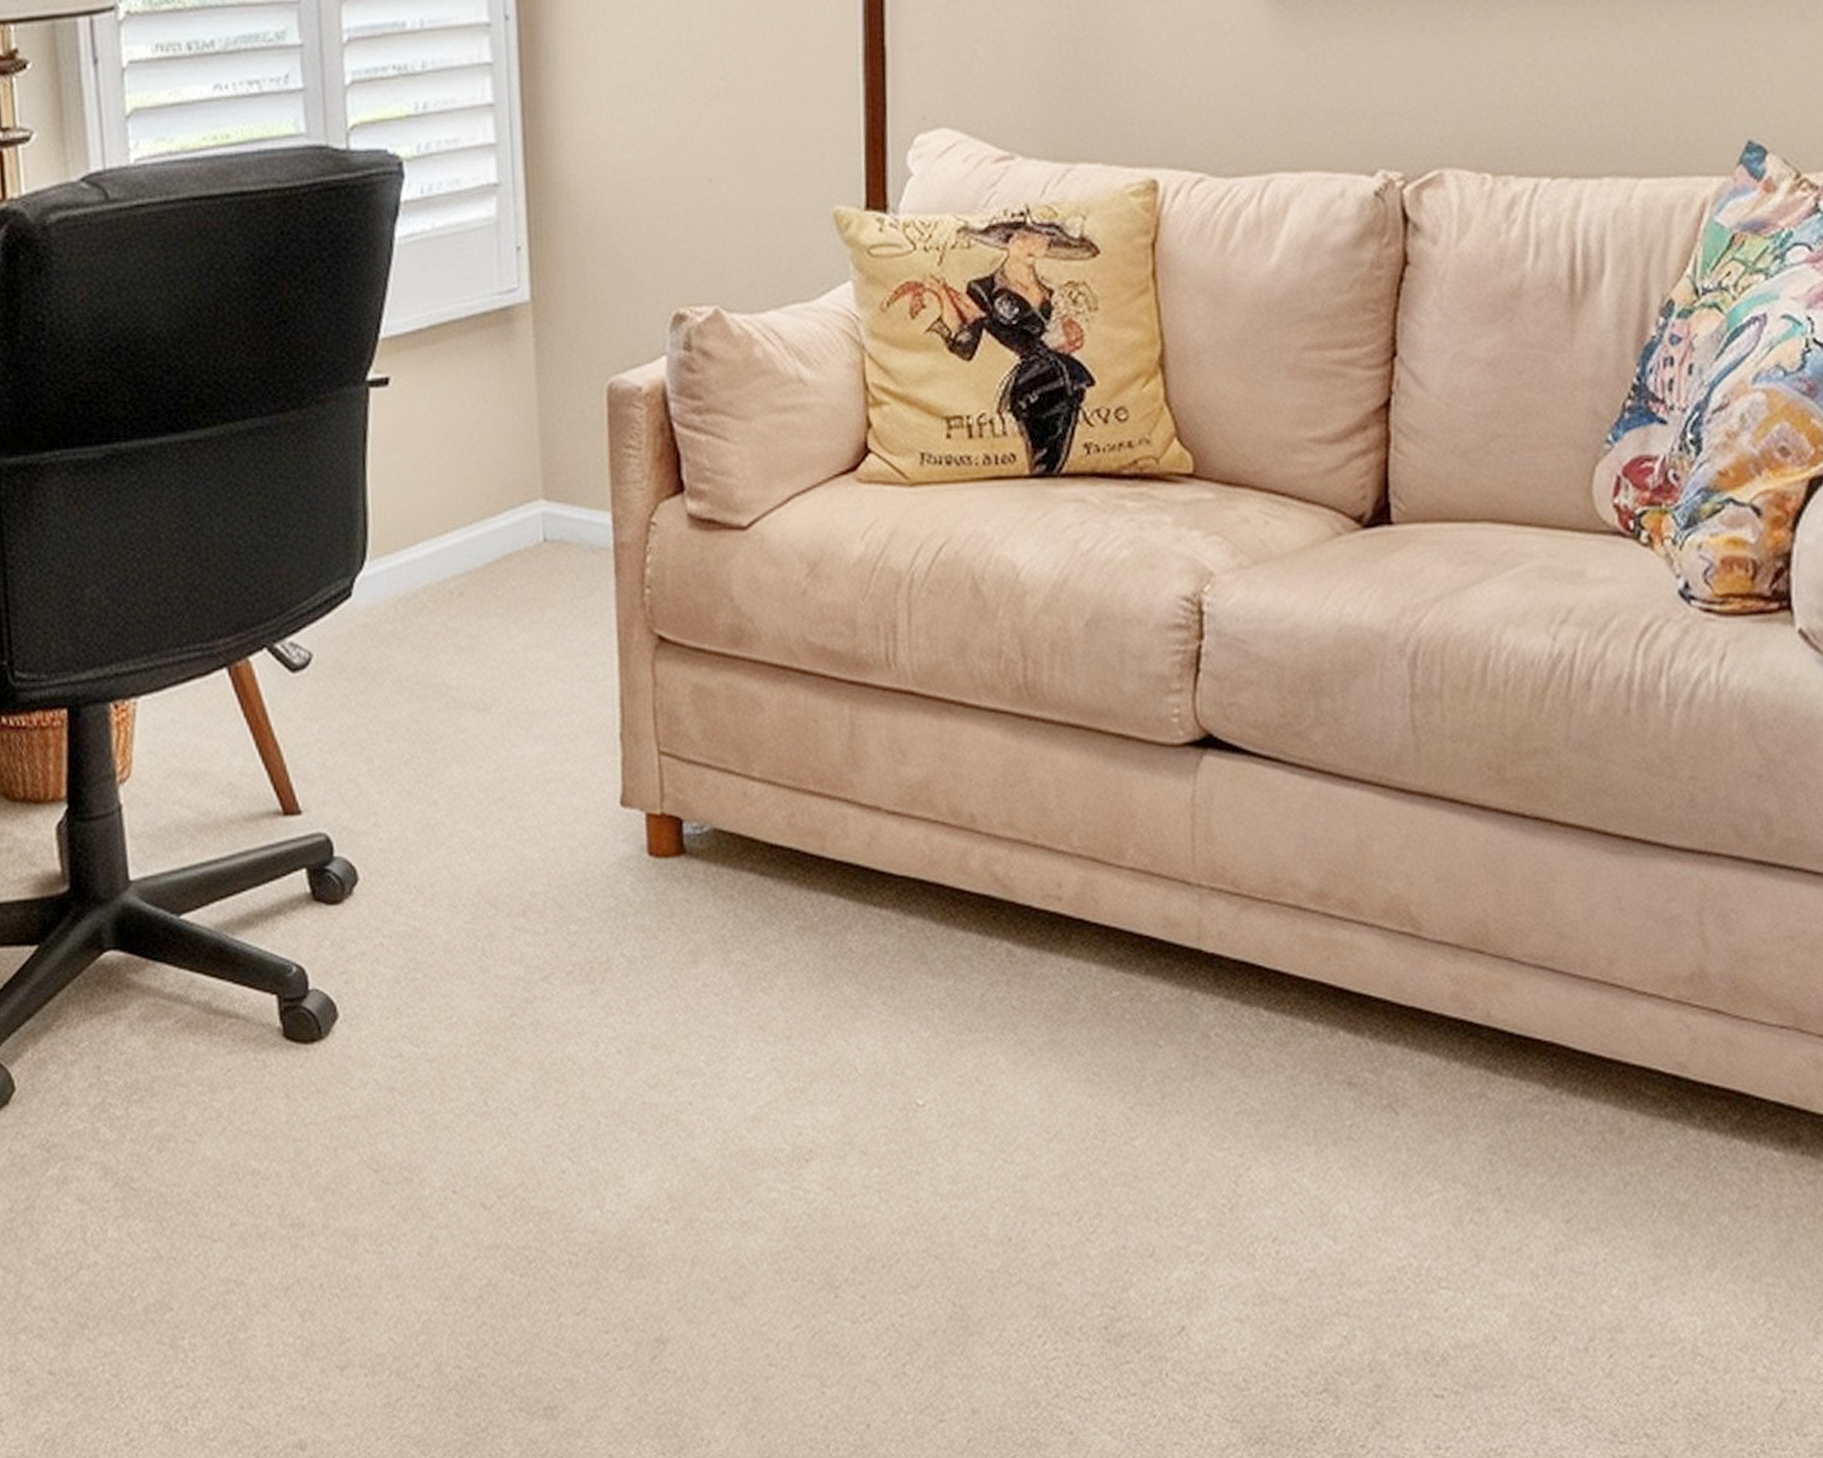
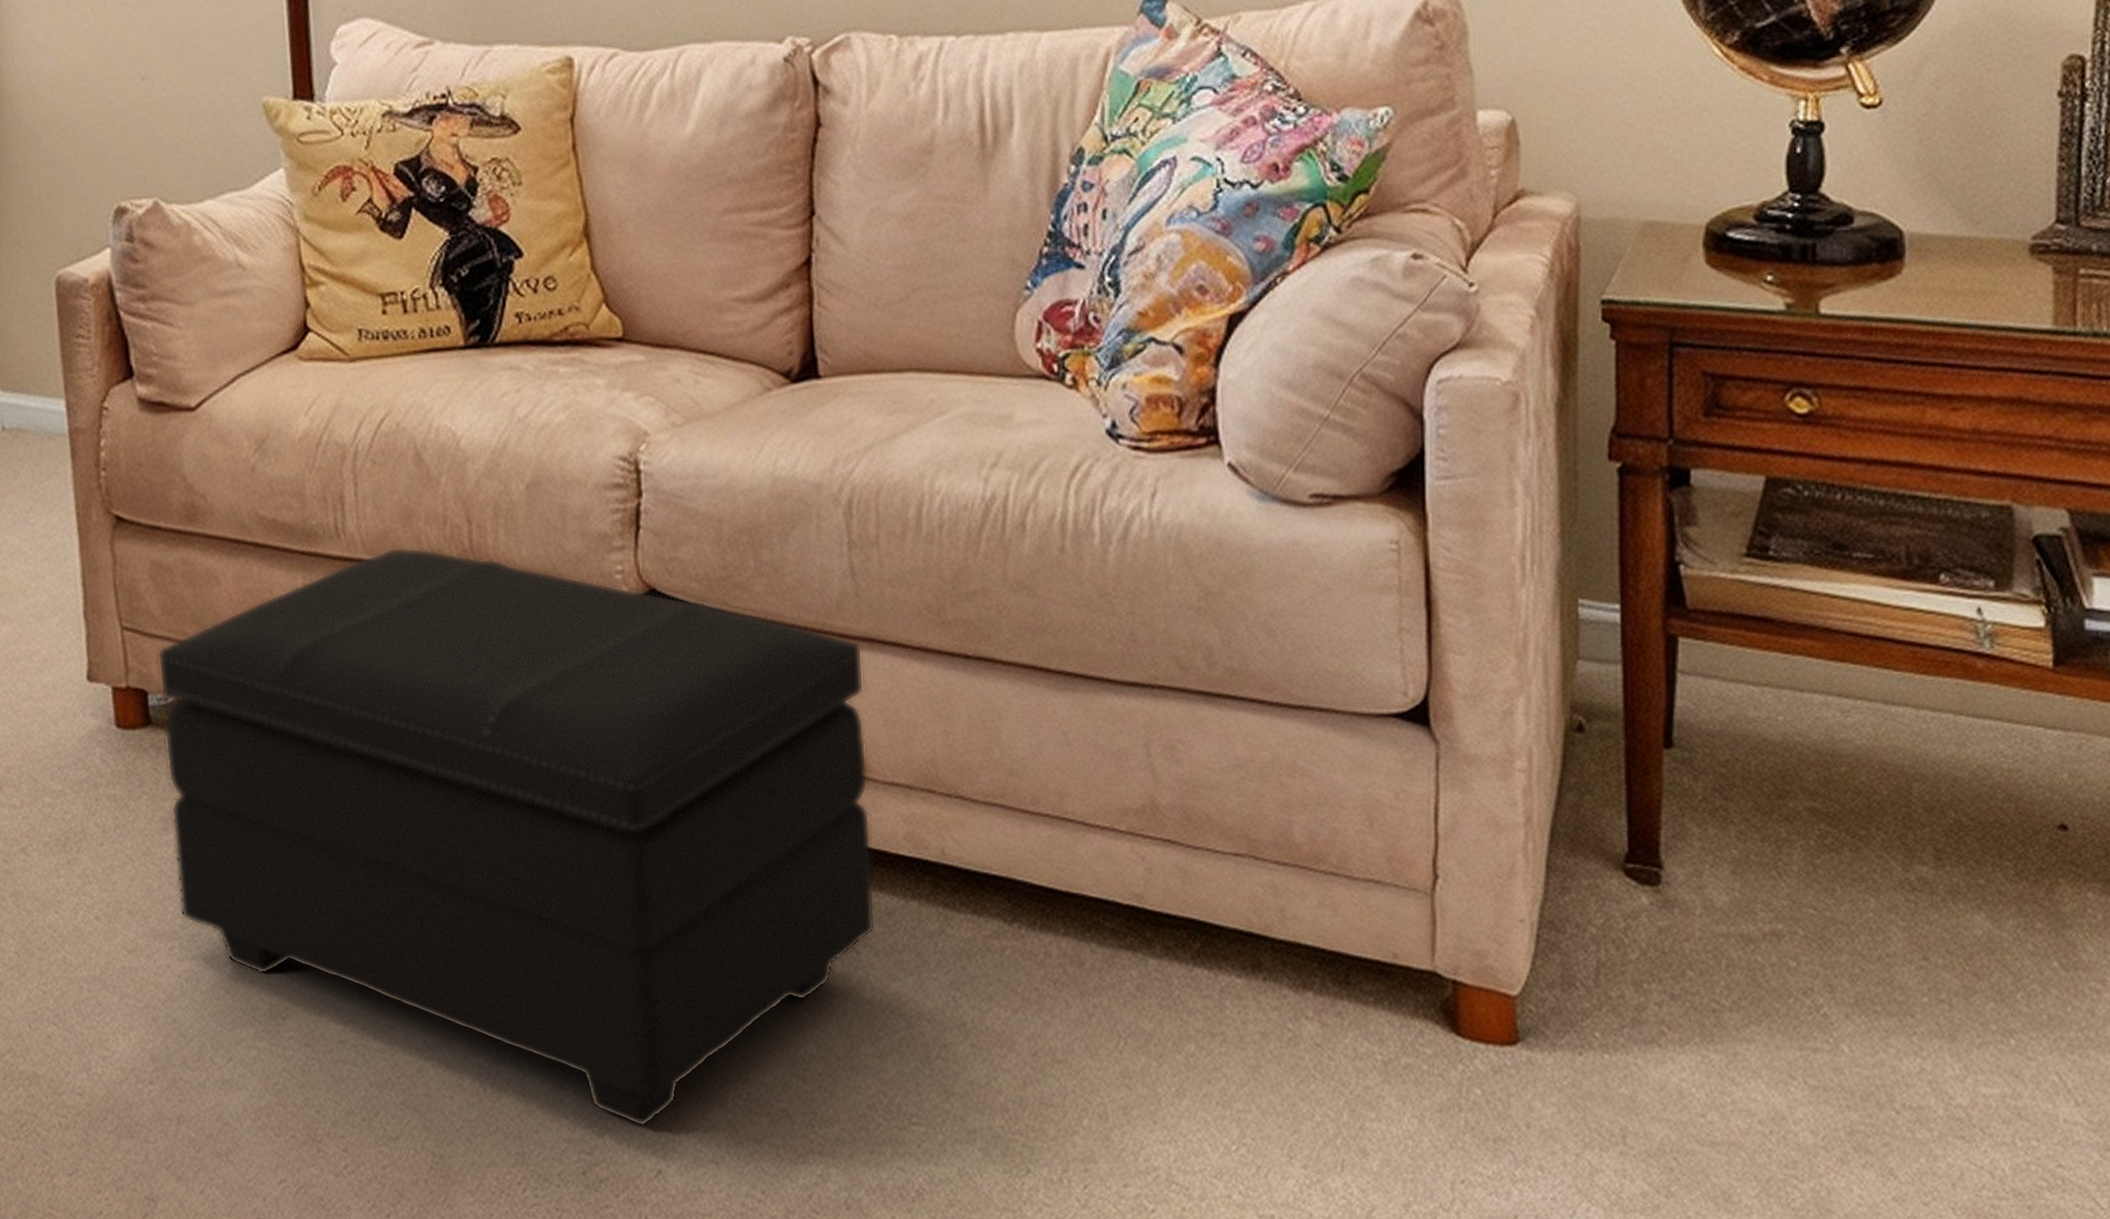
footstool: none [695,680,1419,1282] -> present [157,547,876,1127]

